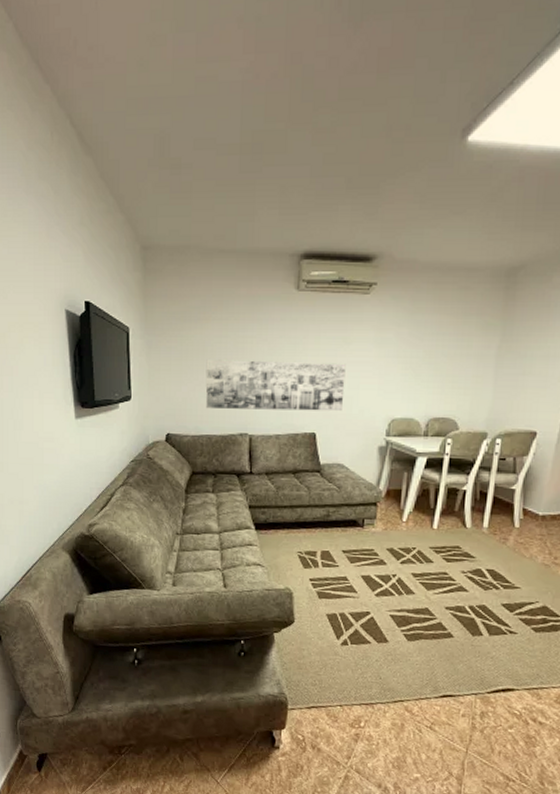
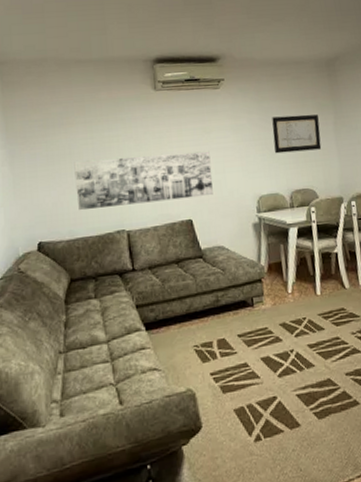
wall art: none [420,333,482,376] -> present [272,114,322,154]

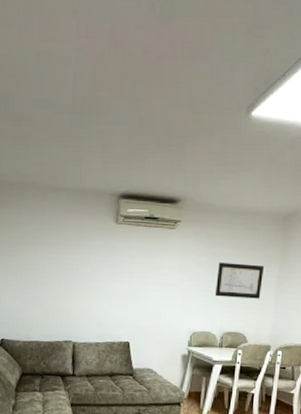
wall art: present [74,151,213,211] -> none [36,277,155,325]

